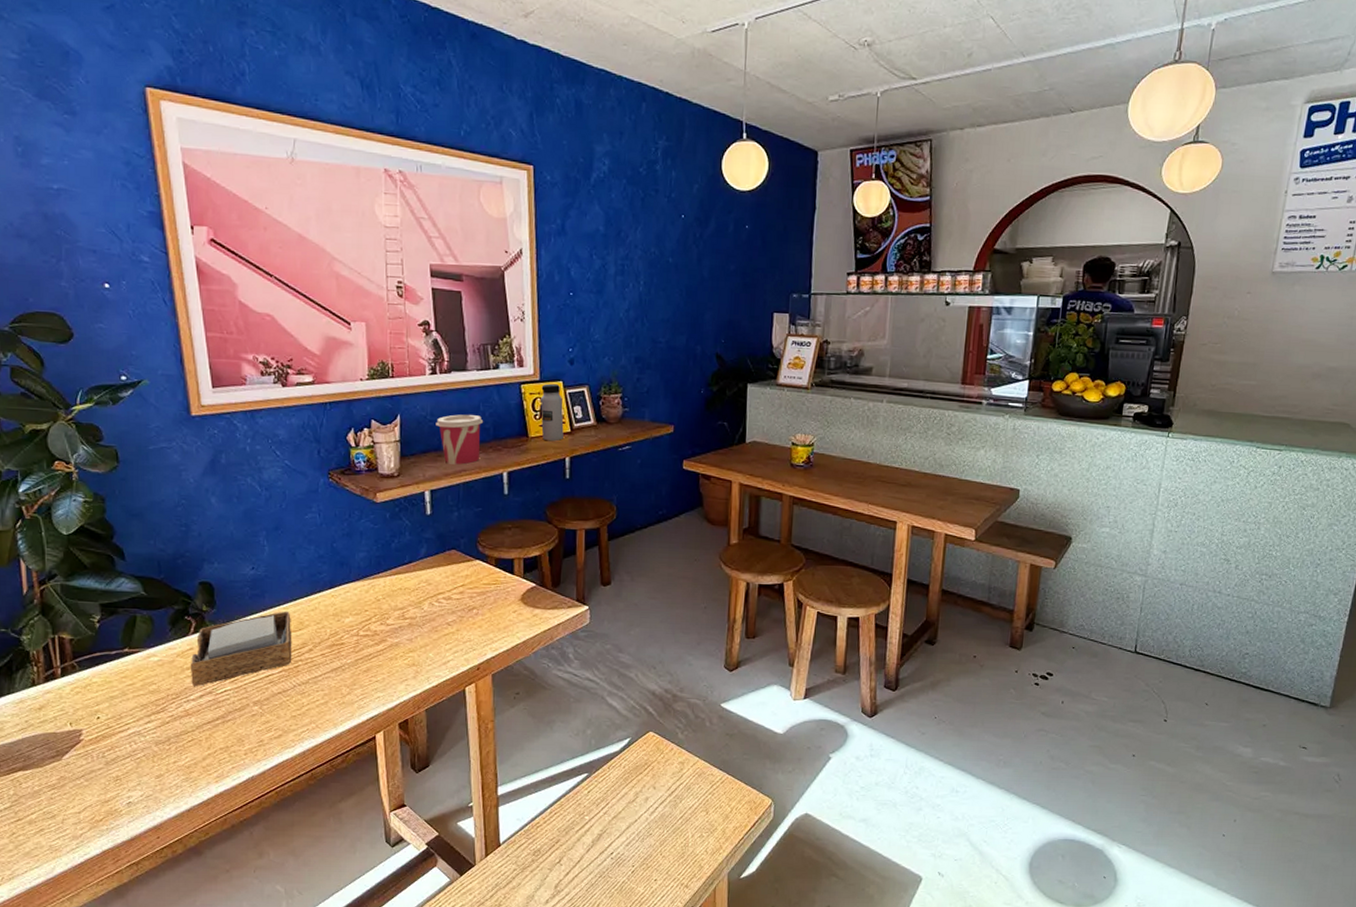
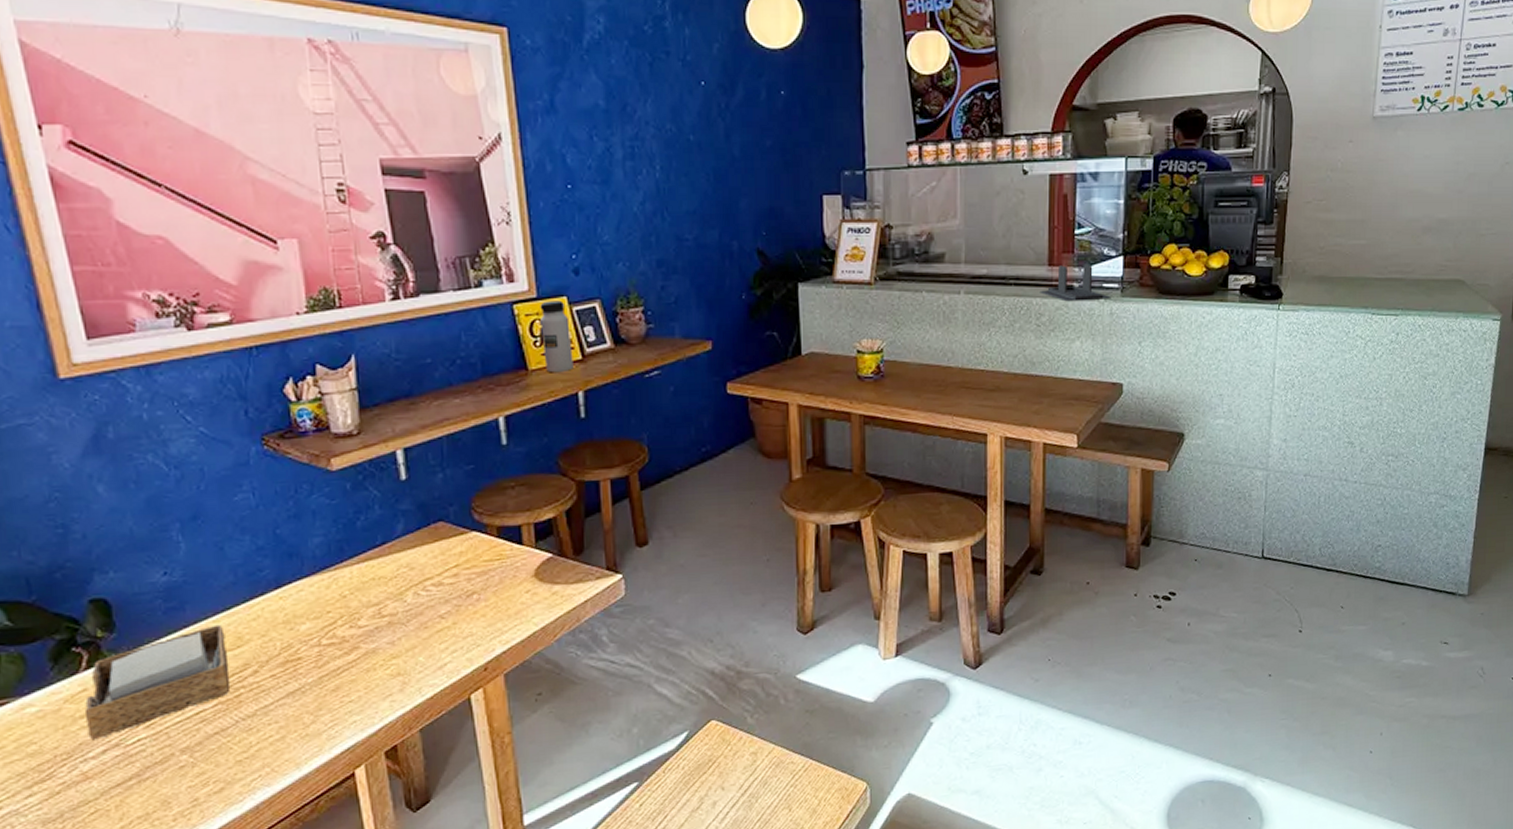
cup: present [436,414,484,465] -> none [404,348,468,413]
napkin holder: none [952,384,1015,417] -> present [1040,263,1111,302]

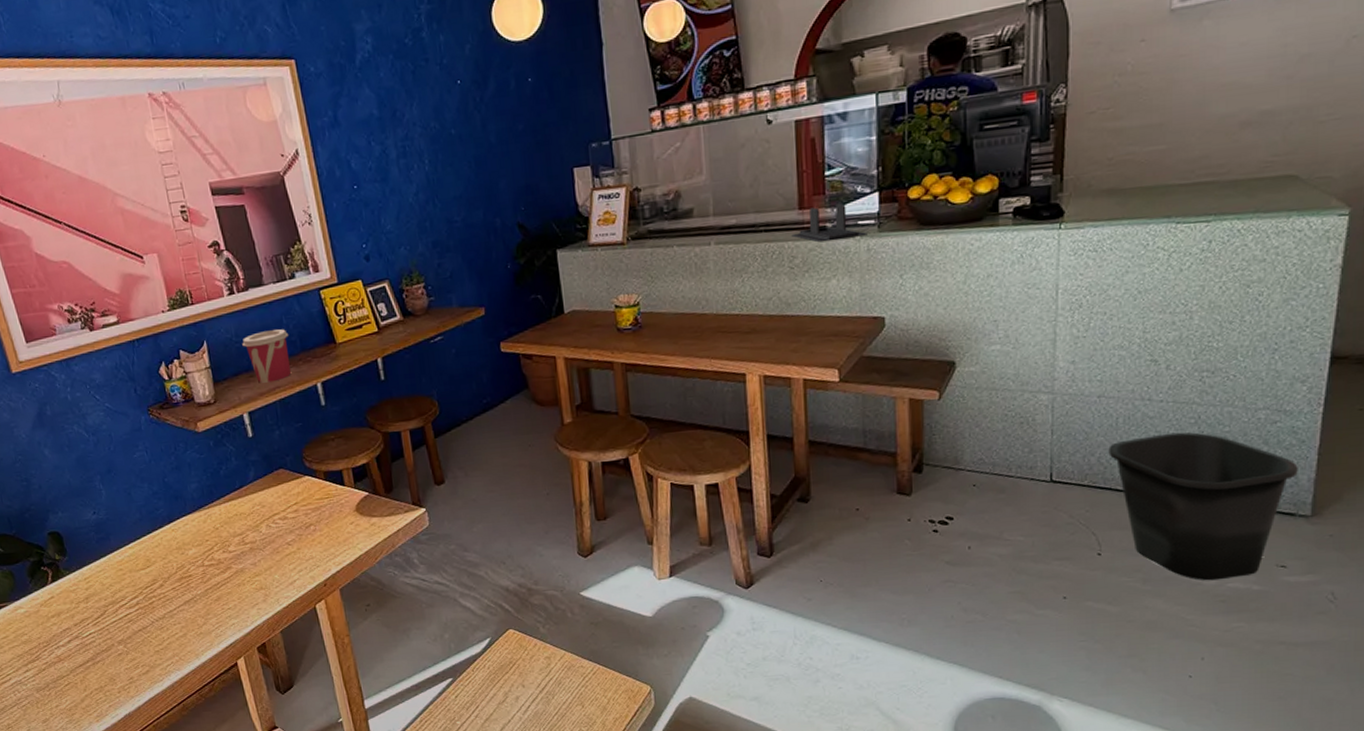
napkin holder: present [84,624,229,739] -> none [53,550,145,632]
cup: none [404,348,468,413] -> present [242,329,291,383]
water bottle: present [540,300,574,373] -> none [341,283,372,345]
waste bin: none [1311,512,1459,657] -> present [1108,432,1298,581]

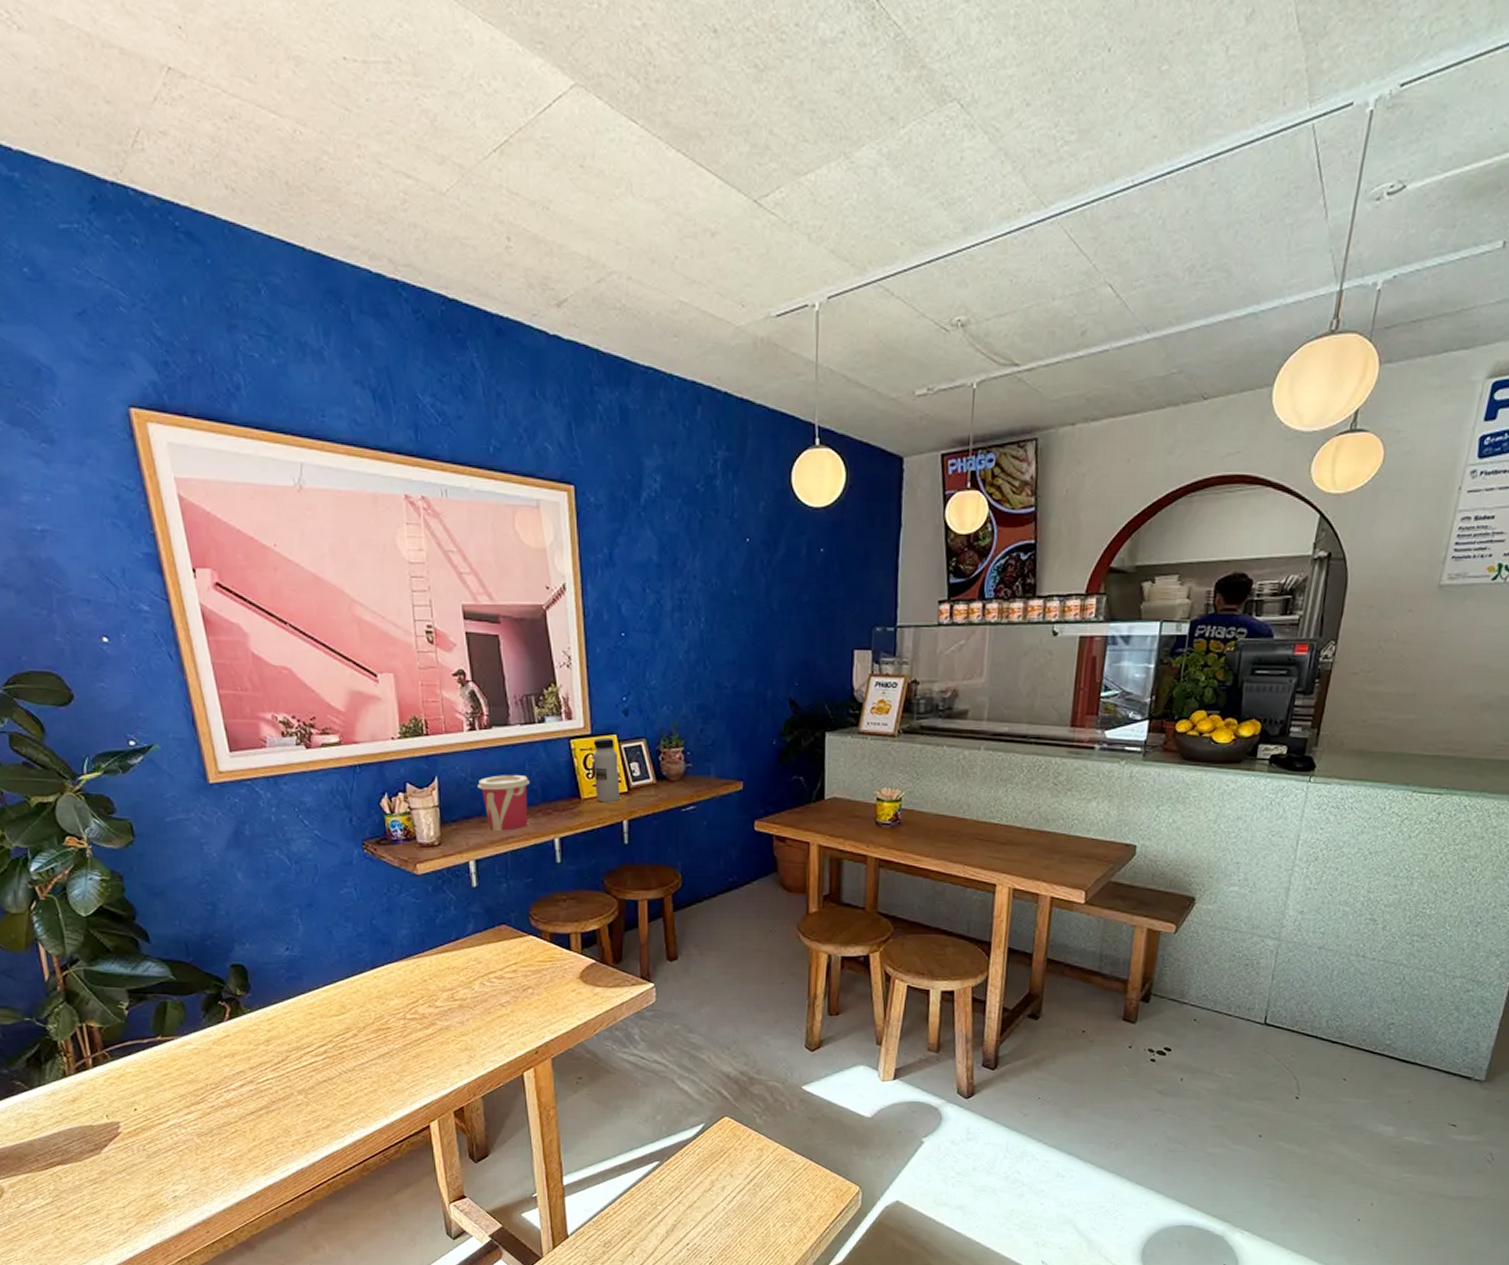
water bottle: none [341,283,372,345] -> present [593,737,620,803]
napkin holder: present [791,203,868,243] -> none [1060,726,1132,763]
waste bin: present [1108,432,1298,581] -> none [1319,990,1481,1133]

